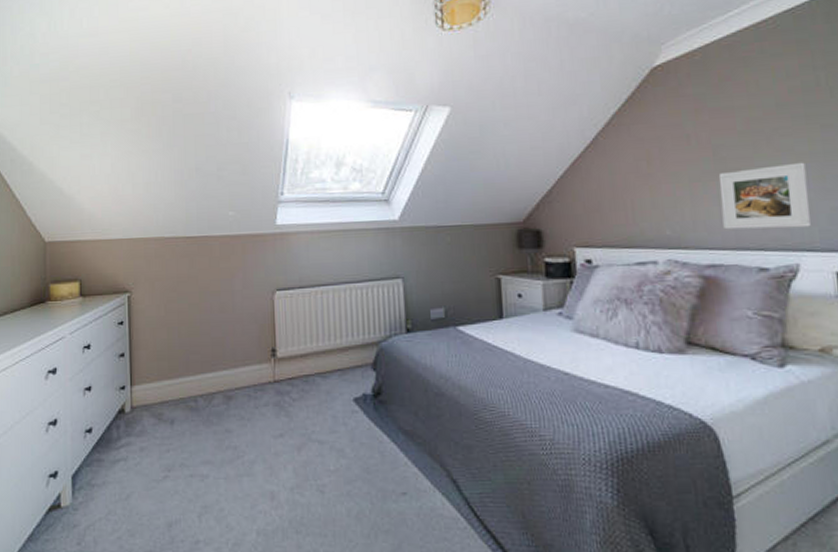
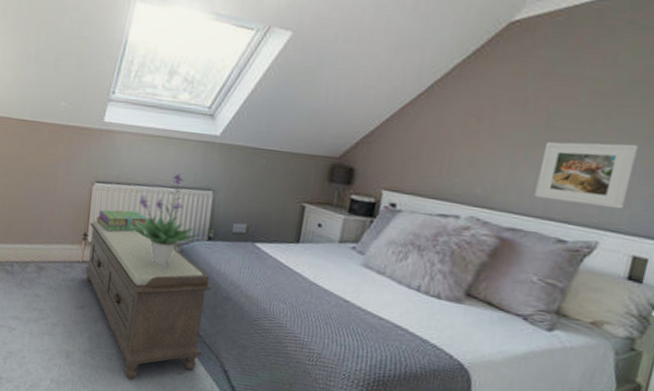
bench: none [277,330,425,513] -> present [84,219,212,379]
stack of books: none [284,314,340,342] -> present [97,209,149,232]
potted plant: none [320,264,395,370] -> present [129,171,198,266]

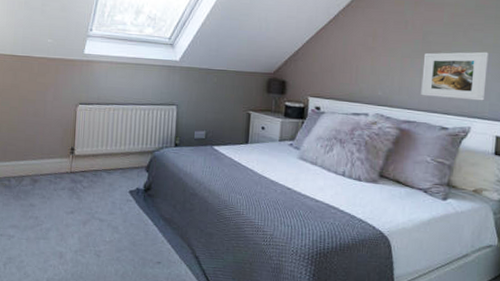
bench: present [84,219,212,379] -> none [73,135,181,272]
stack of books: present [97,209,149,232] -> none [82,126,125,145]
potted plant: present [129,171,198,266] -> none [109,91,167,171]

